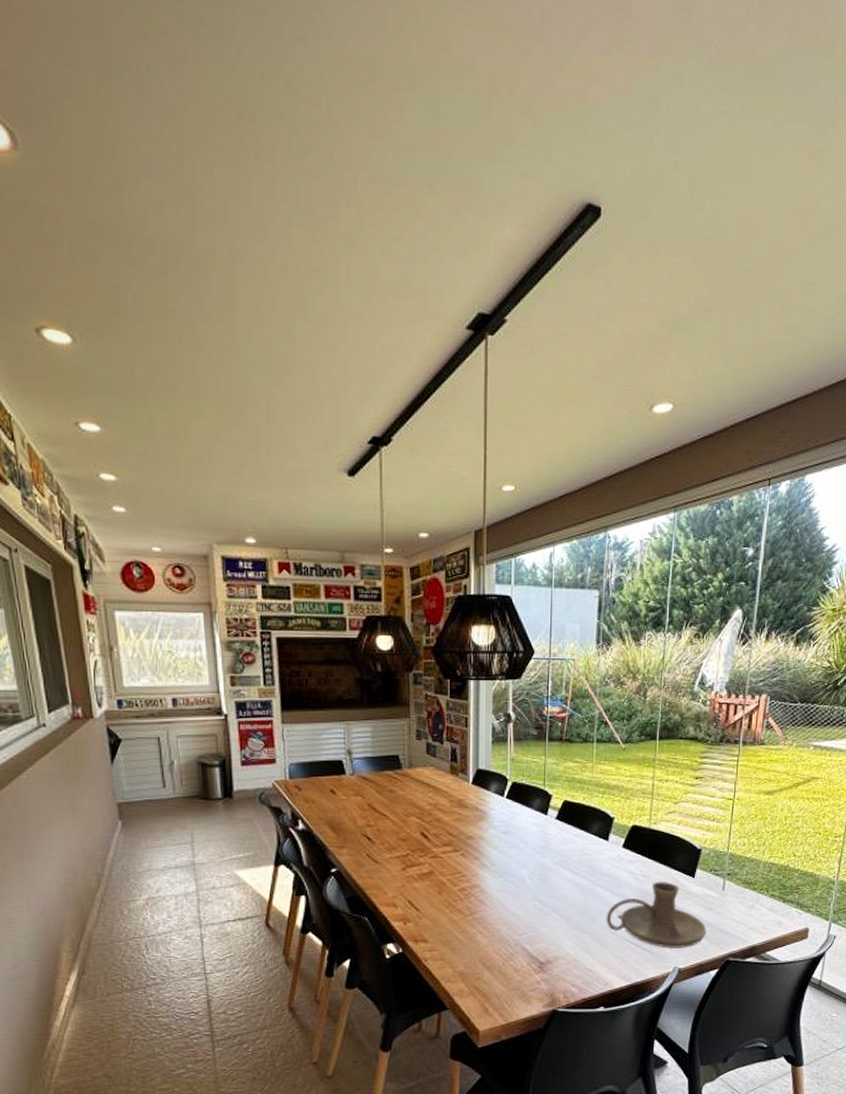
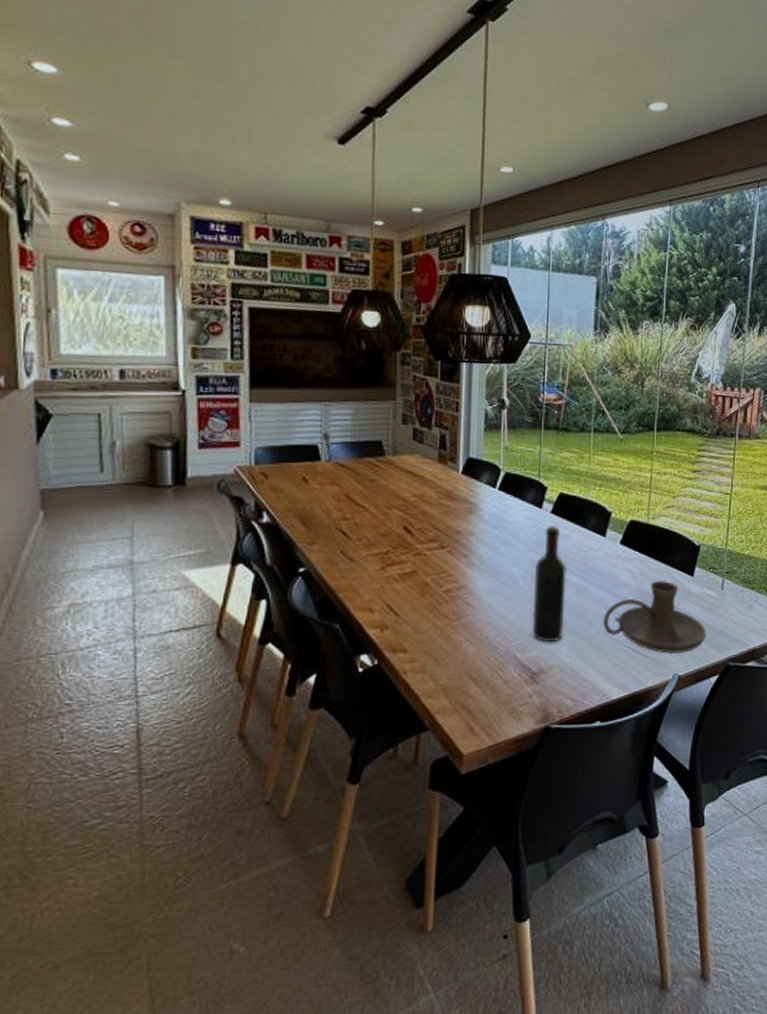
wine bottle: none [539,831,571,937] -> present [532,526,567,643]

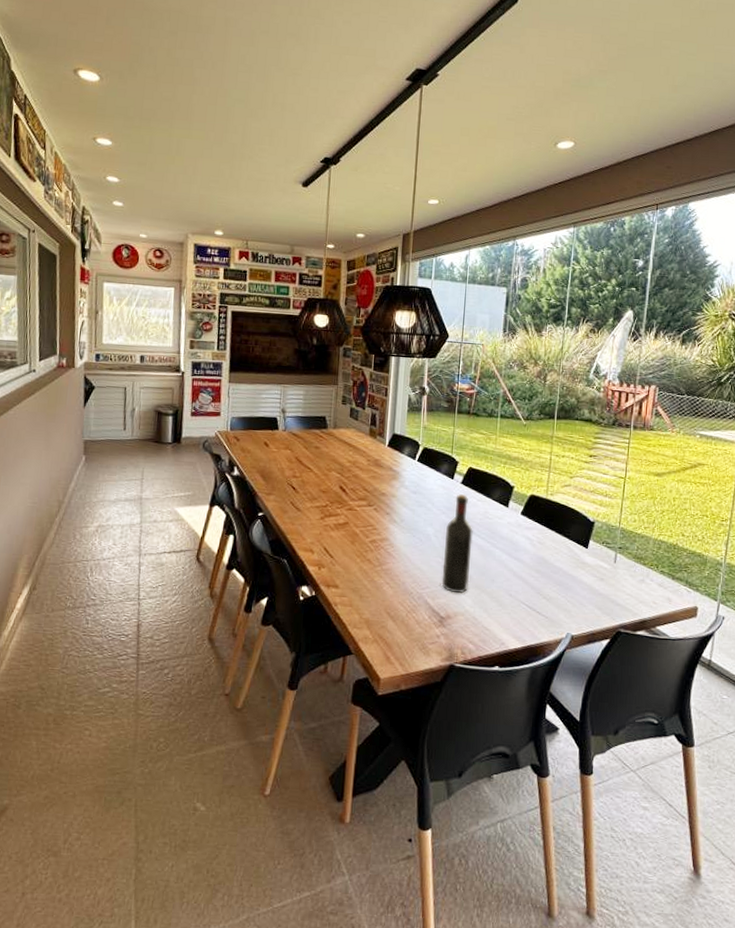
candle holder: present [603,580,707,655] -> none [503,549,599,616]

